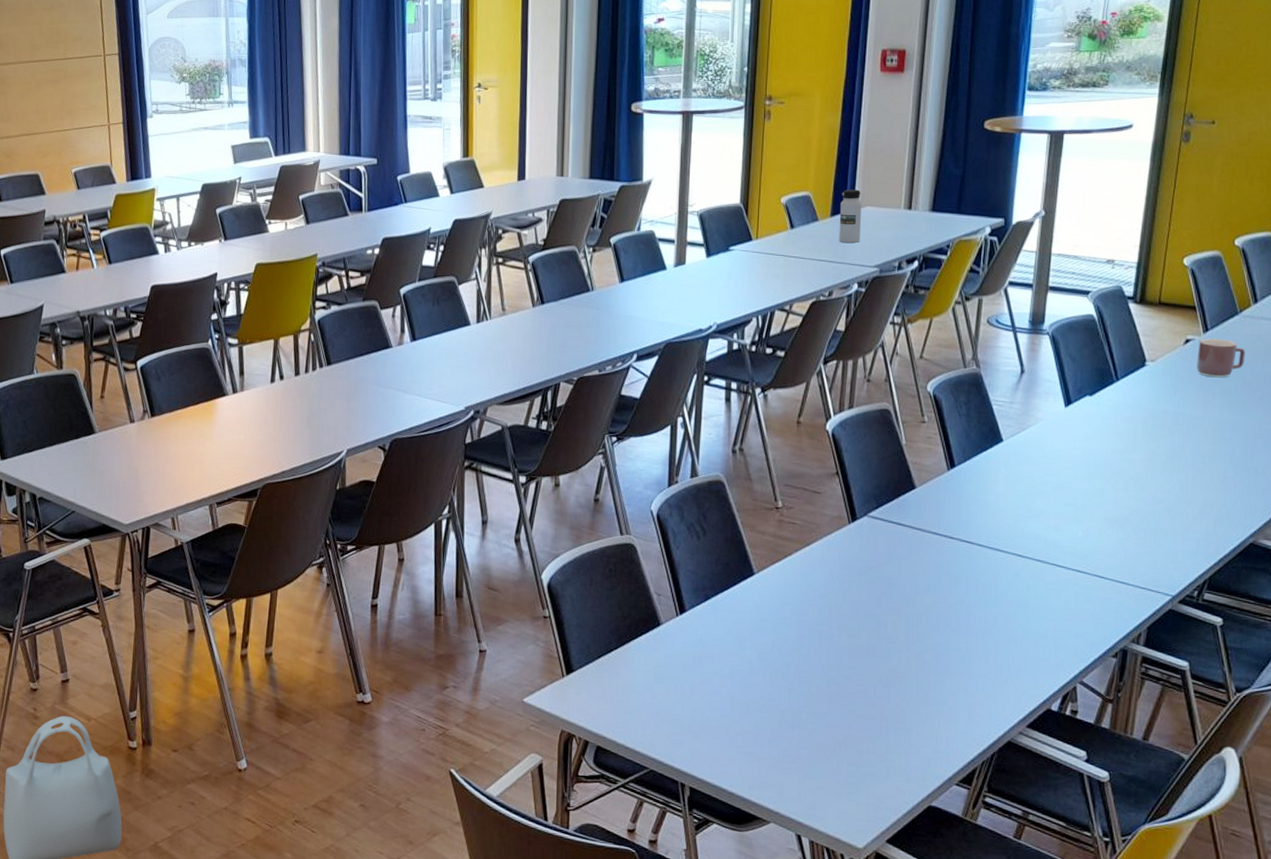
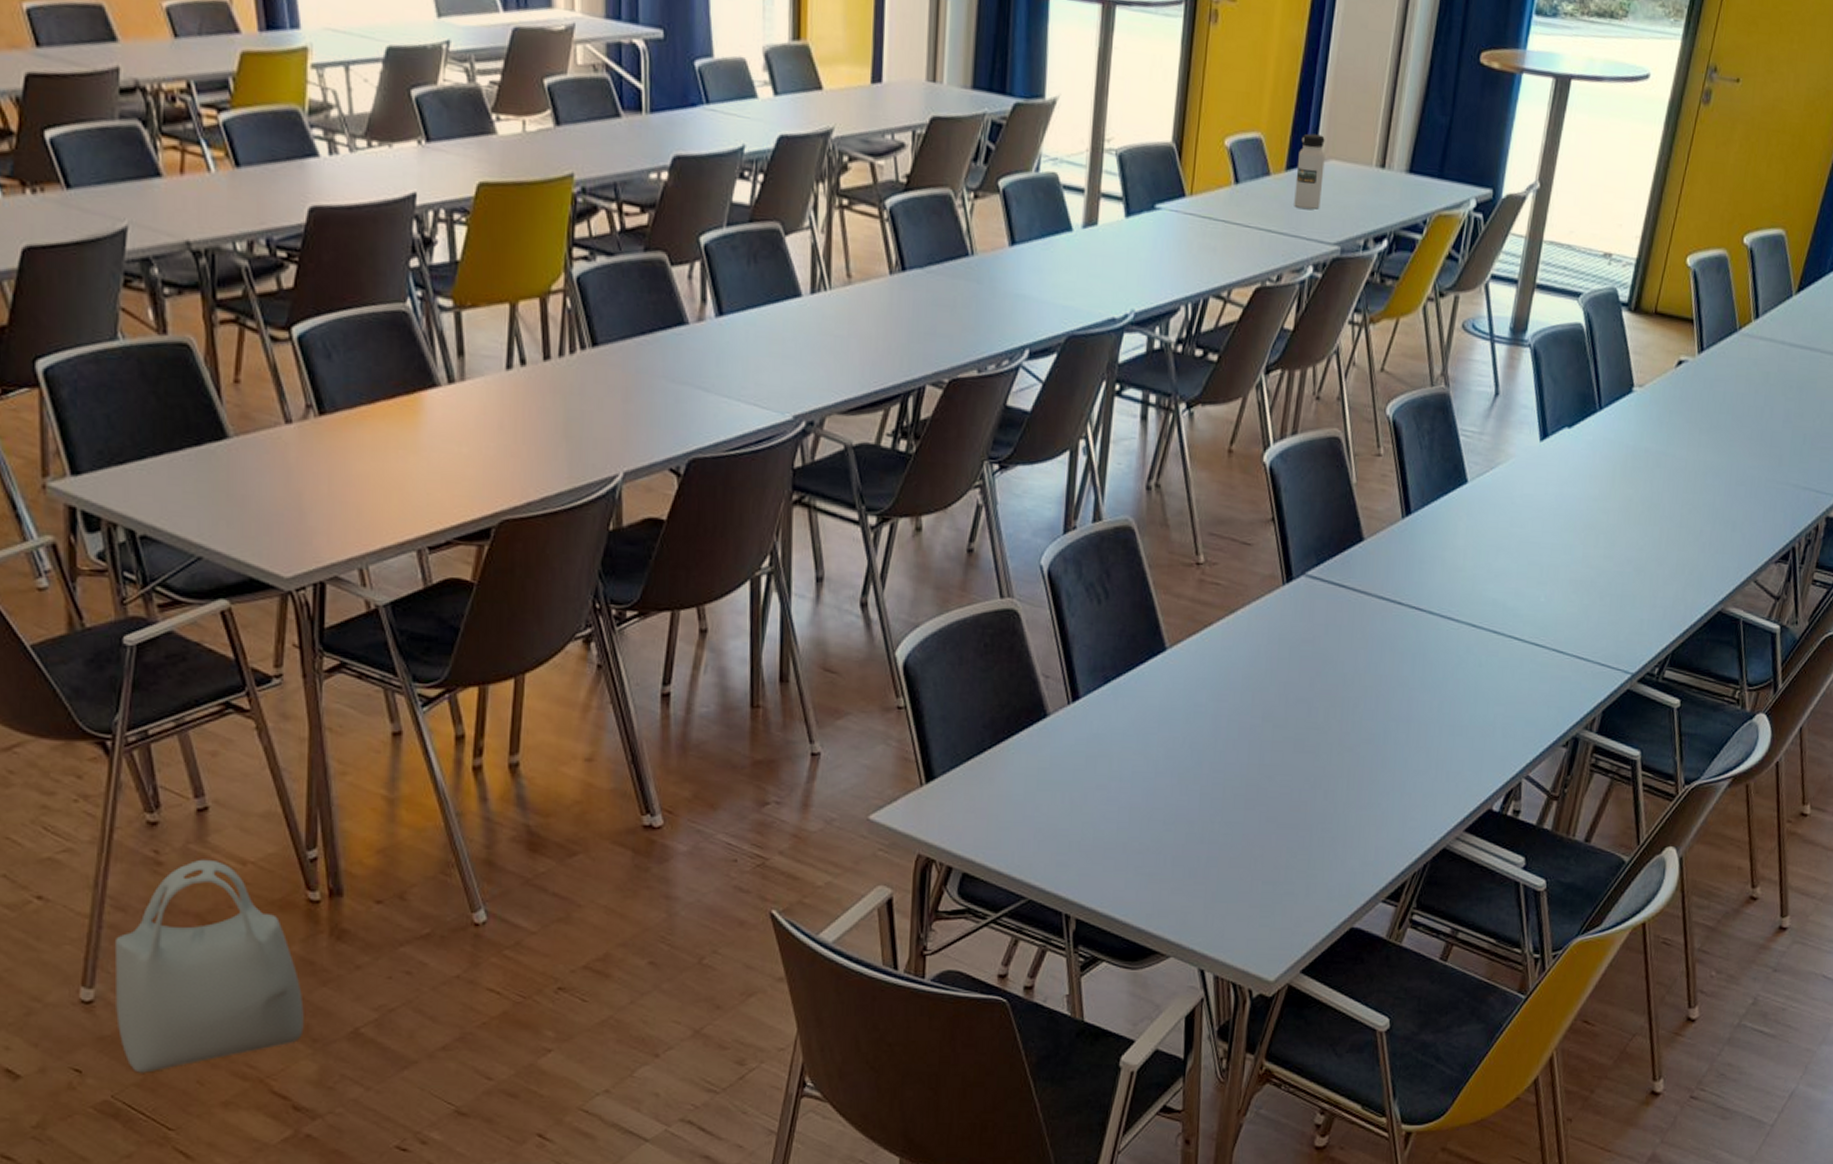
mug: present [1197,338,1245,378] -> none [1686,360,1739,411]

